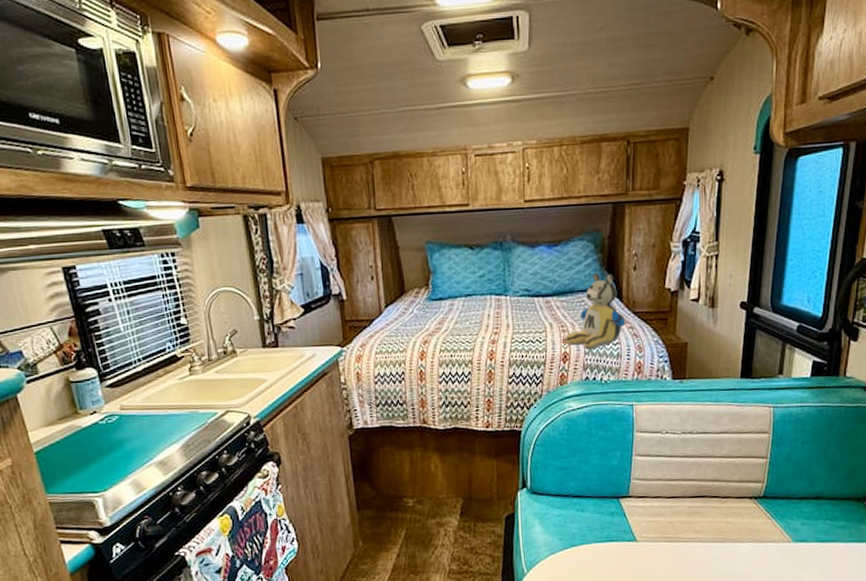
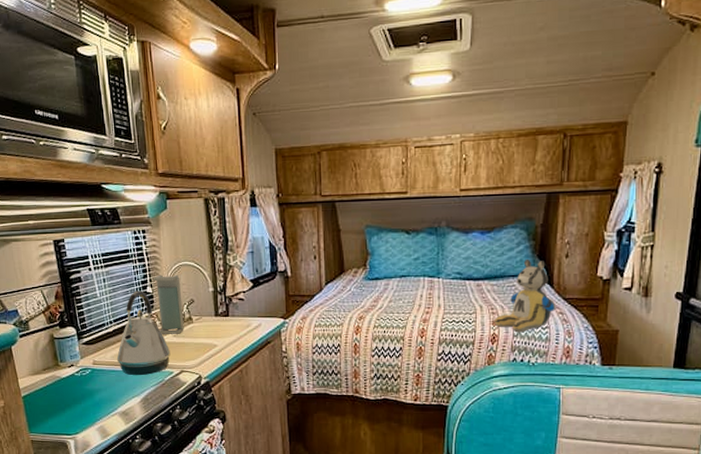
kettle: none [148,322,213,420] -> present [116,290,171,376]
soap dispenser: none [187,302,228,371] -> present [153,274,184,334]

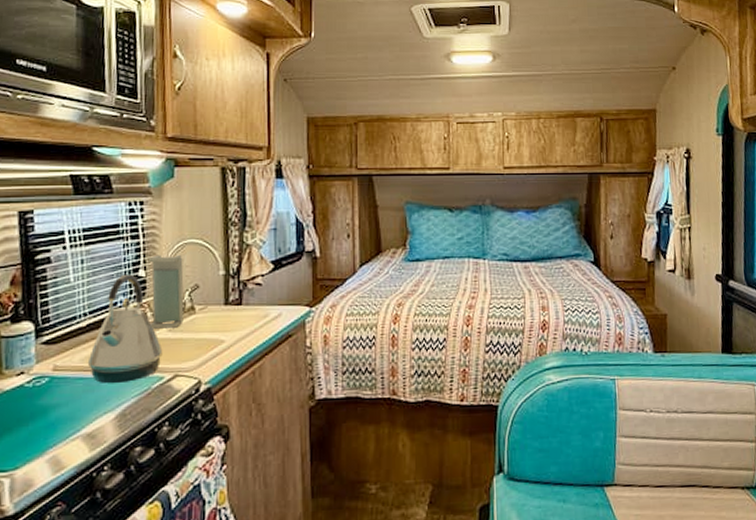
stuffed animal: present [495,258,556,333] -> none [544,239,605,319]

